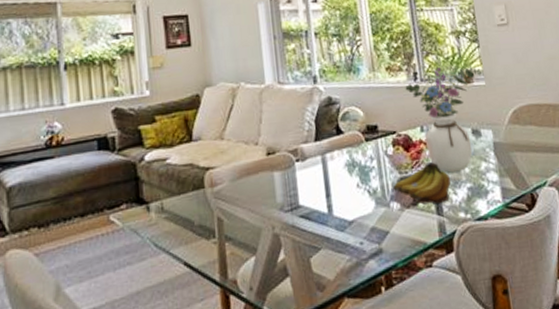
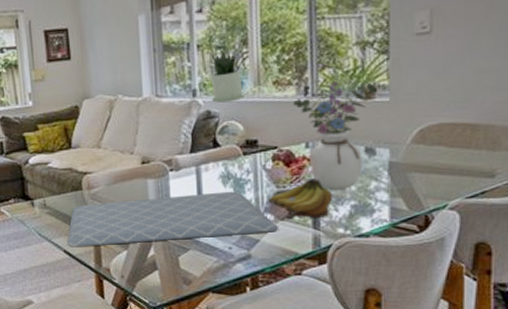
placemat: none [188,180,405,259] -> present [67,191,278,248]
planter: none [329,39,363,89] -> present [210,52,246,103]

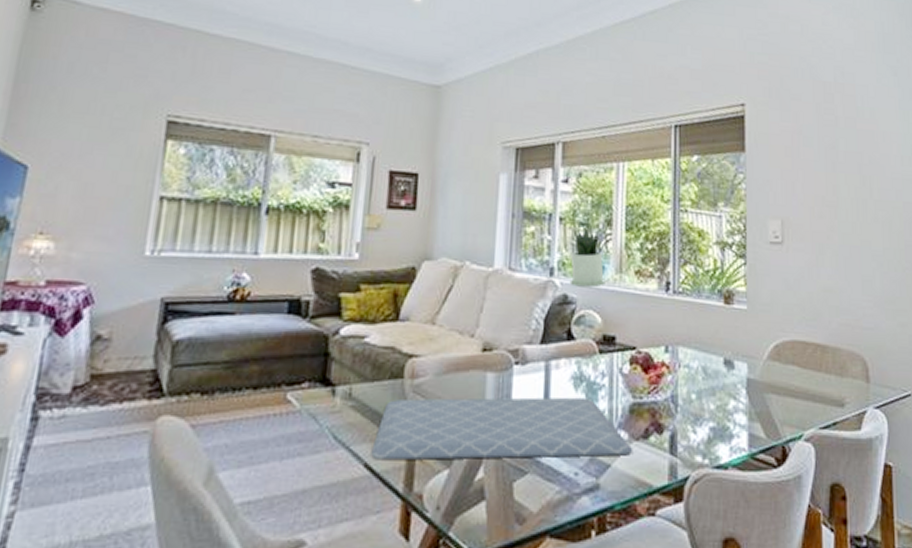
fruit: present [268,178,332,219] -> none [623,390,691,442]
bouquet: present [293,70,388,190] -> none [654,268,745,407]

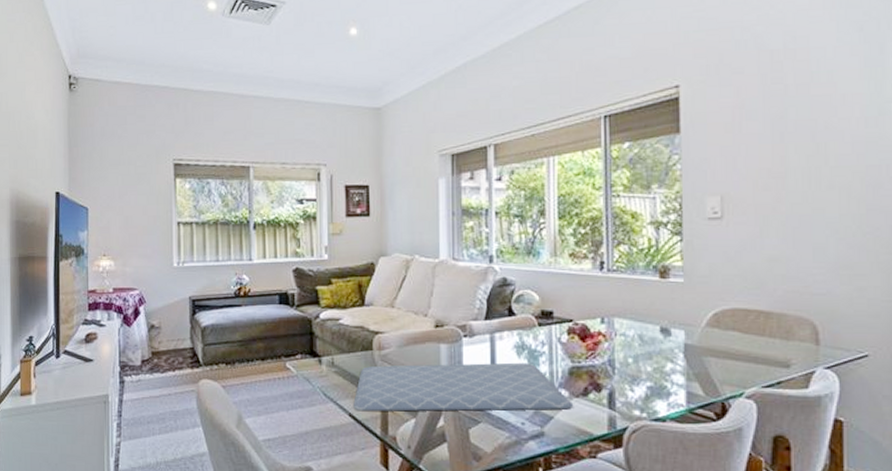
planter: present [569,229,607,288] -> none [507,221,543,271]

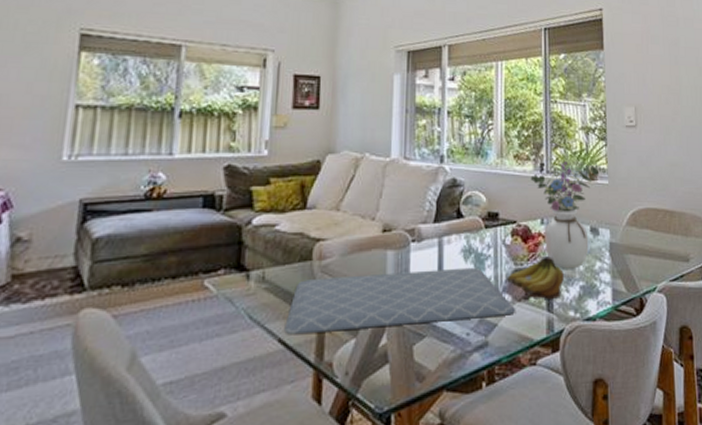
fruit: none [563,355,628,398] -> present [507,256,564,300]
bouquet: none [589,247,682,369] -> present [530,150,607,269]

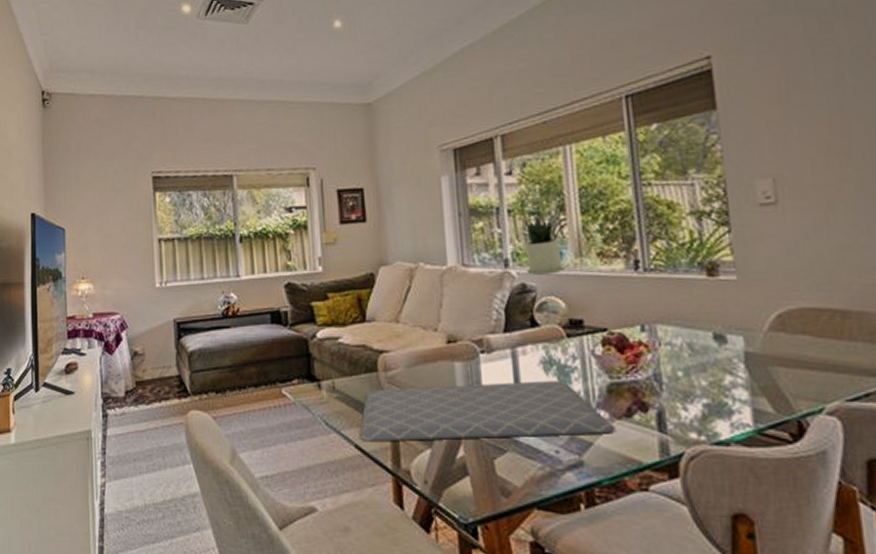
planter: none [458,121,490,171] -> present [524,218,567,275]
fruit: present [507,256,564,300] -> none [600,369,679,419]
bouquet: present [530,150,607,269] -> none [622,242,733,384]

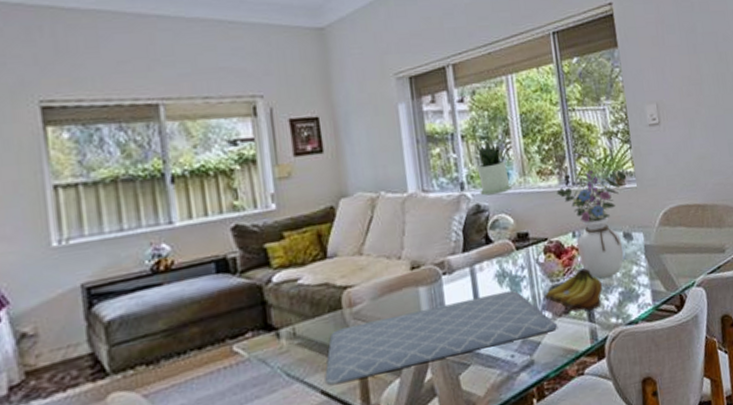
fruit: none [600,369,679,419] -> present [545,268,602,312]
bouquet: none [622,242,733,384] -> present [556,159,634,279]

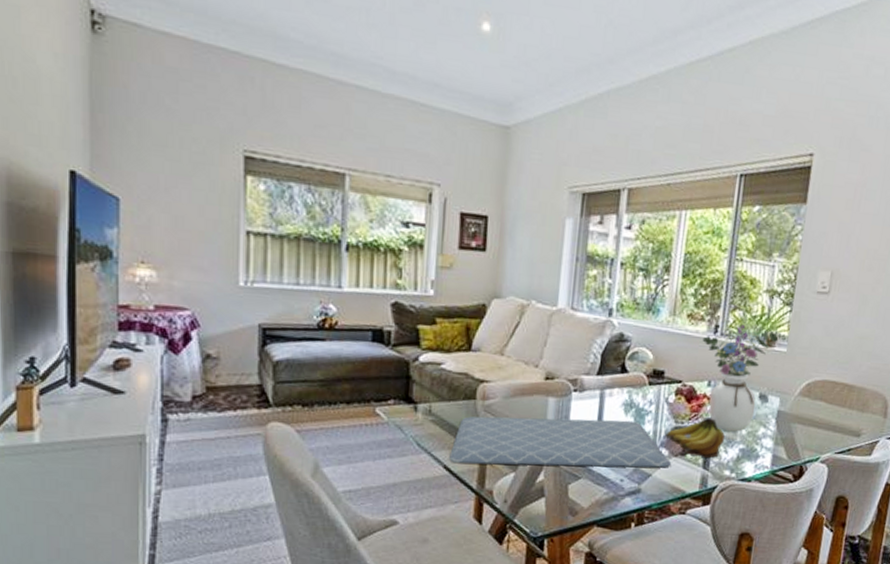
planter: present [477,142,513,196] -> none [626,274,661,328]

